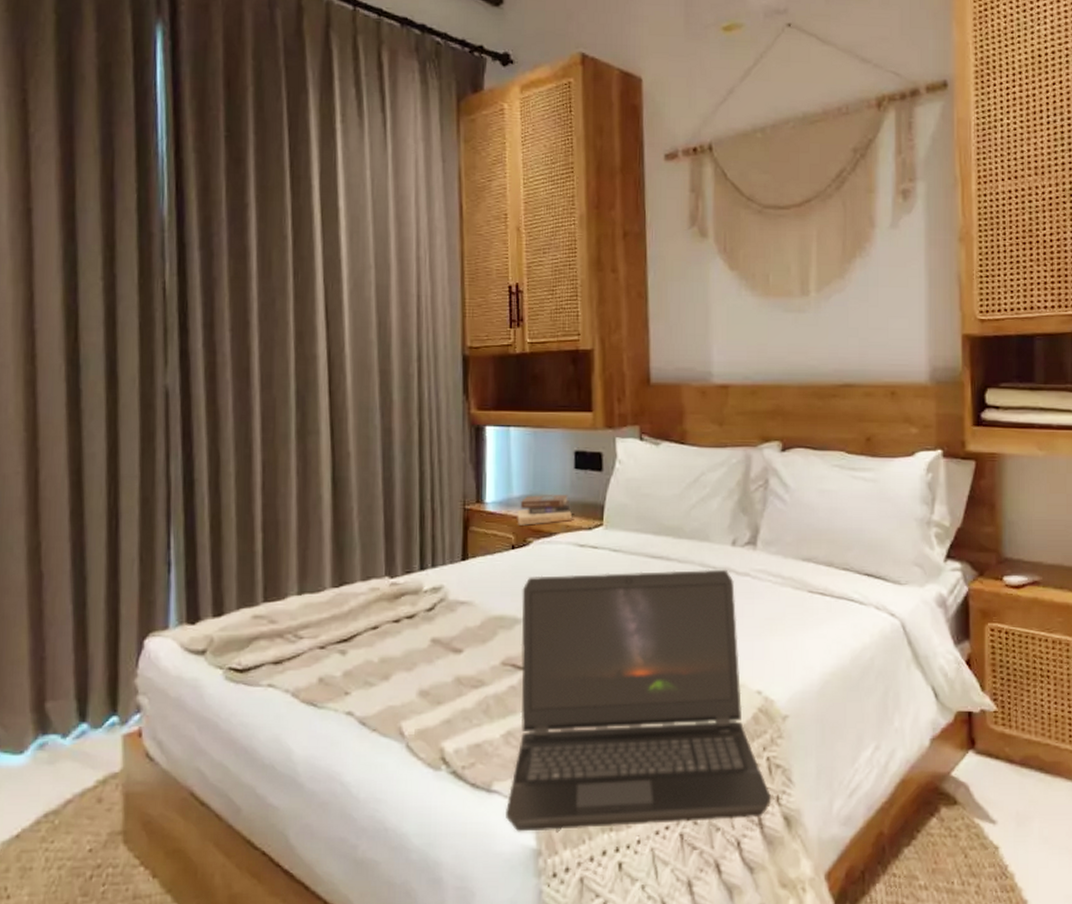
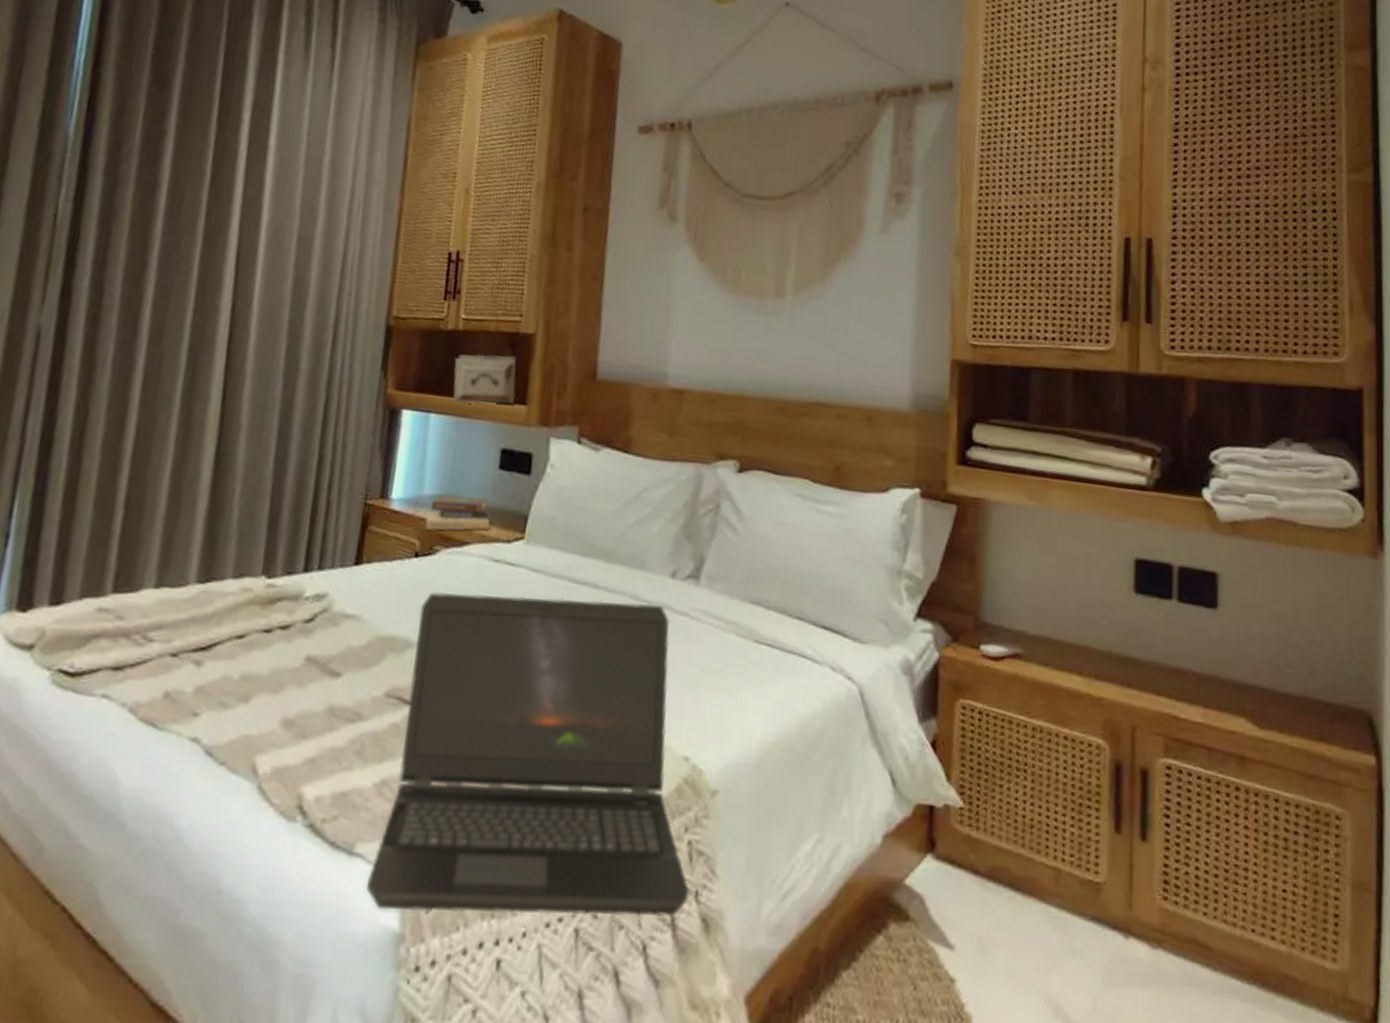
decorative box: none [525,371,582,416] -> present [453,353,518,404]

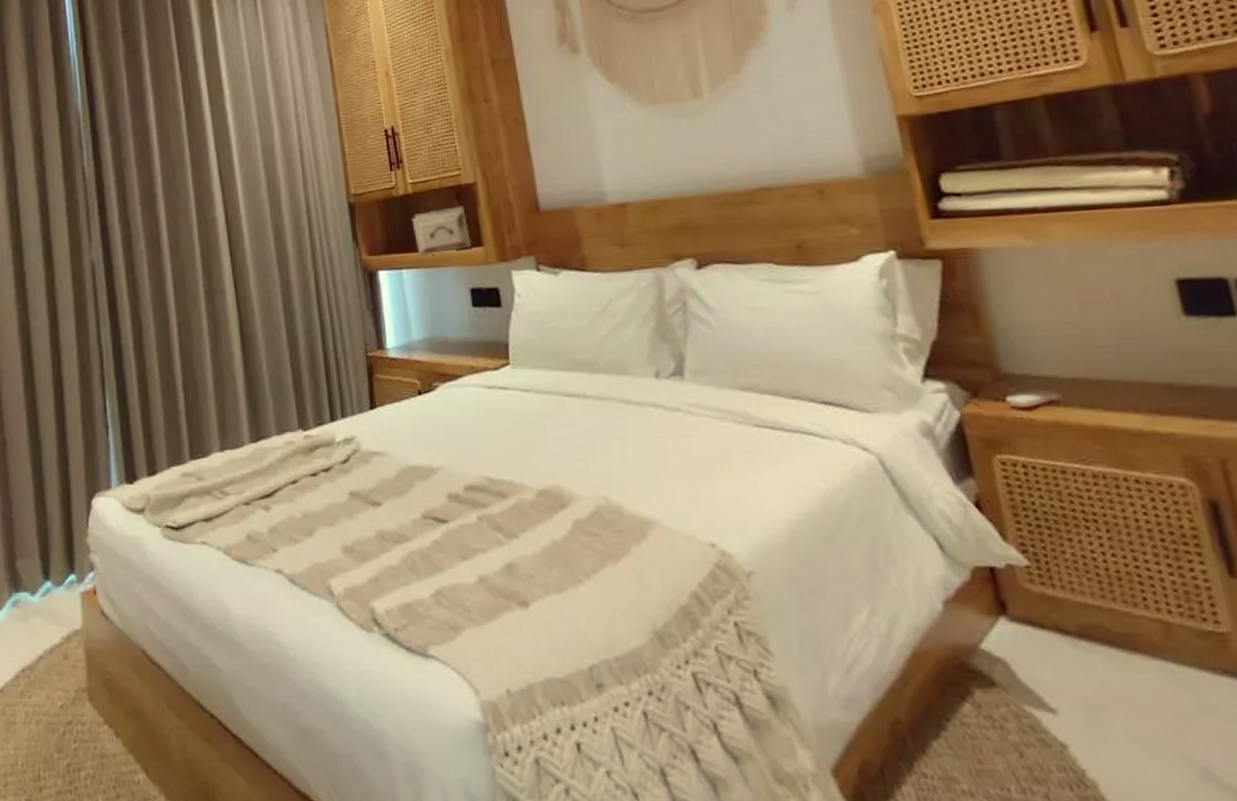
laptop computer: present [366,592,690,917] -> none [434,404,749,703]
books: present [425,494,490,531] -> none [419,333,476,370]

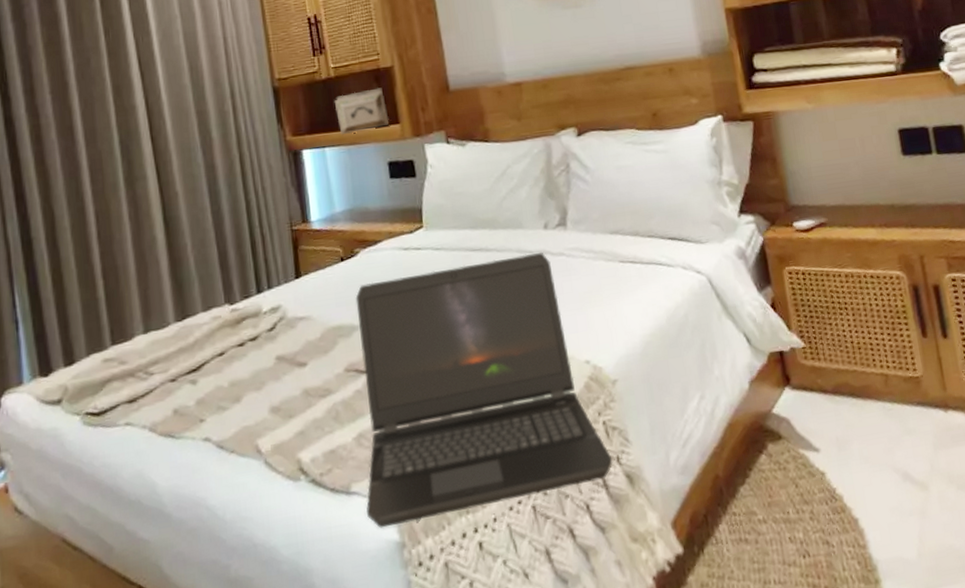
laptop computer: none [434,404,749,703] -> present [355,251,613,529]

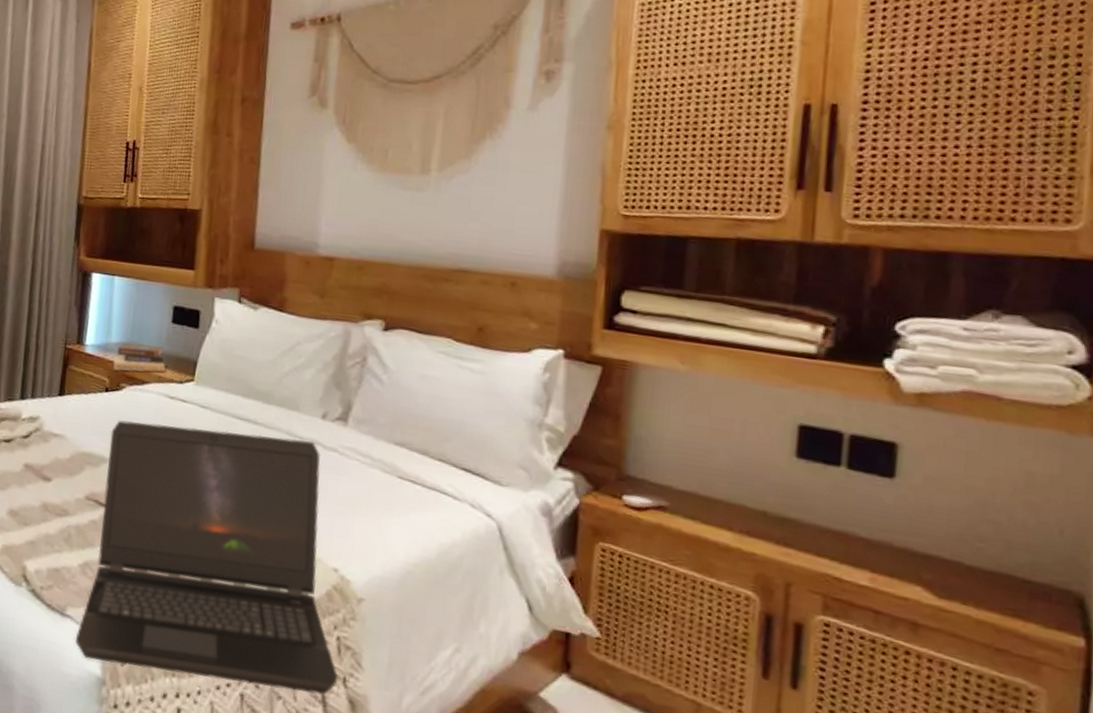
decorative box: present [334,87,389,135] -> none [133,227,186,269]
books: none [341,203,393,239] -> present [113,342,165,373]

